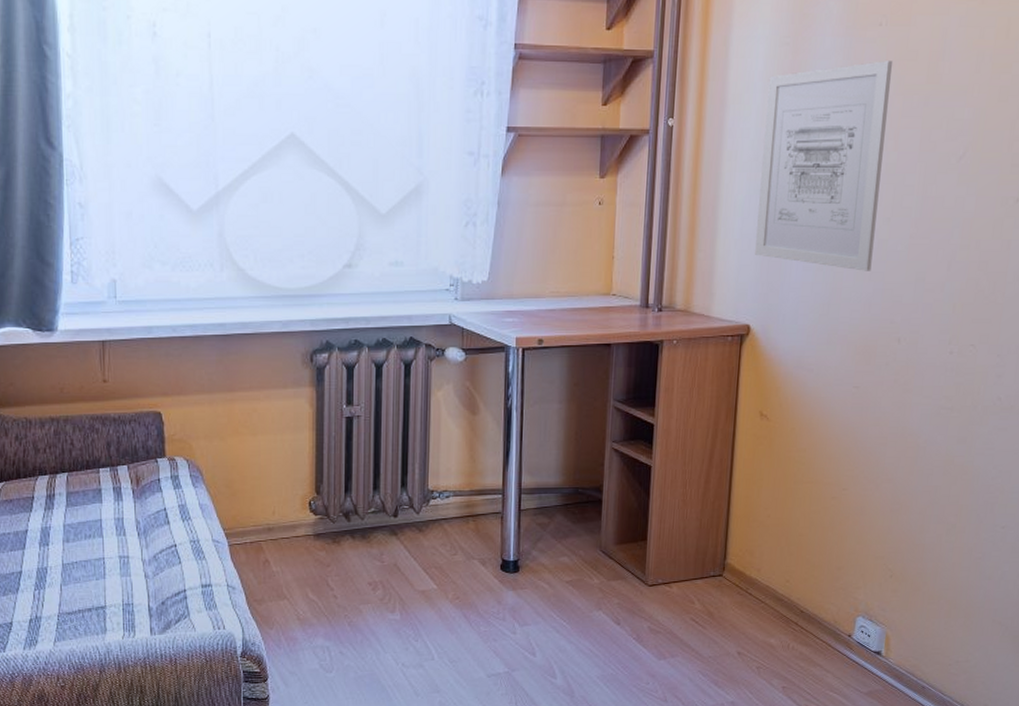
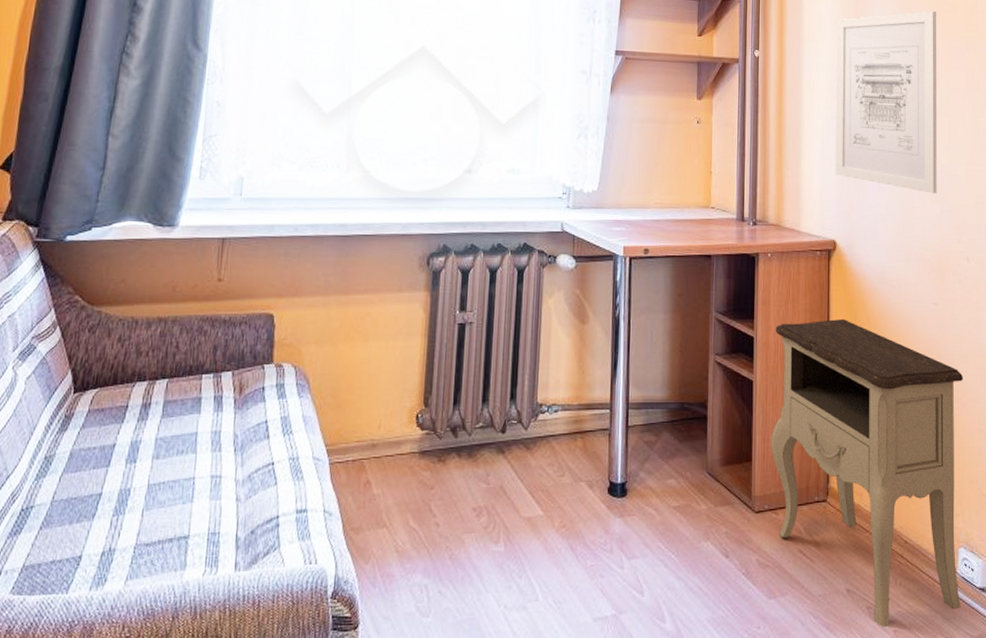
nightstand: none [667,404,880,685] -> present [771,318,964,628]

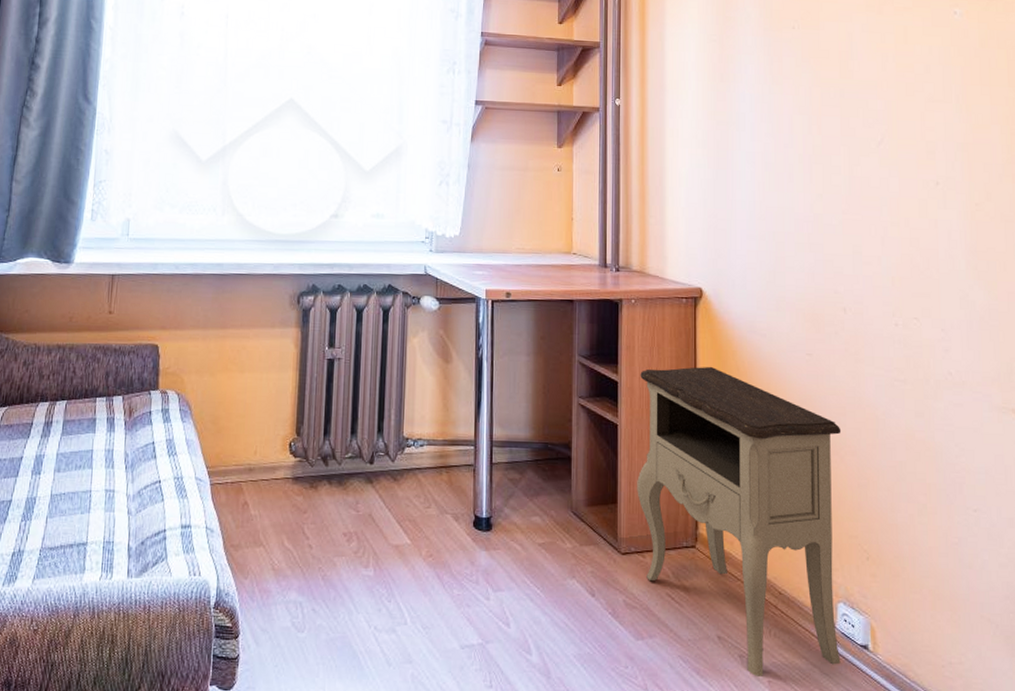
wall art: present [836,11,937,193] -> none [701,58,810,243]

